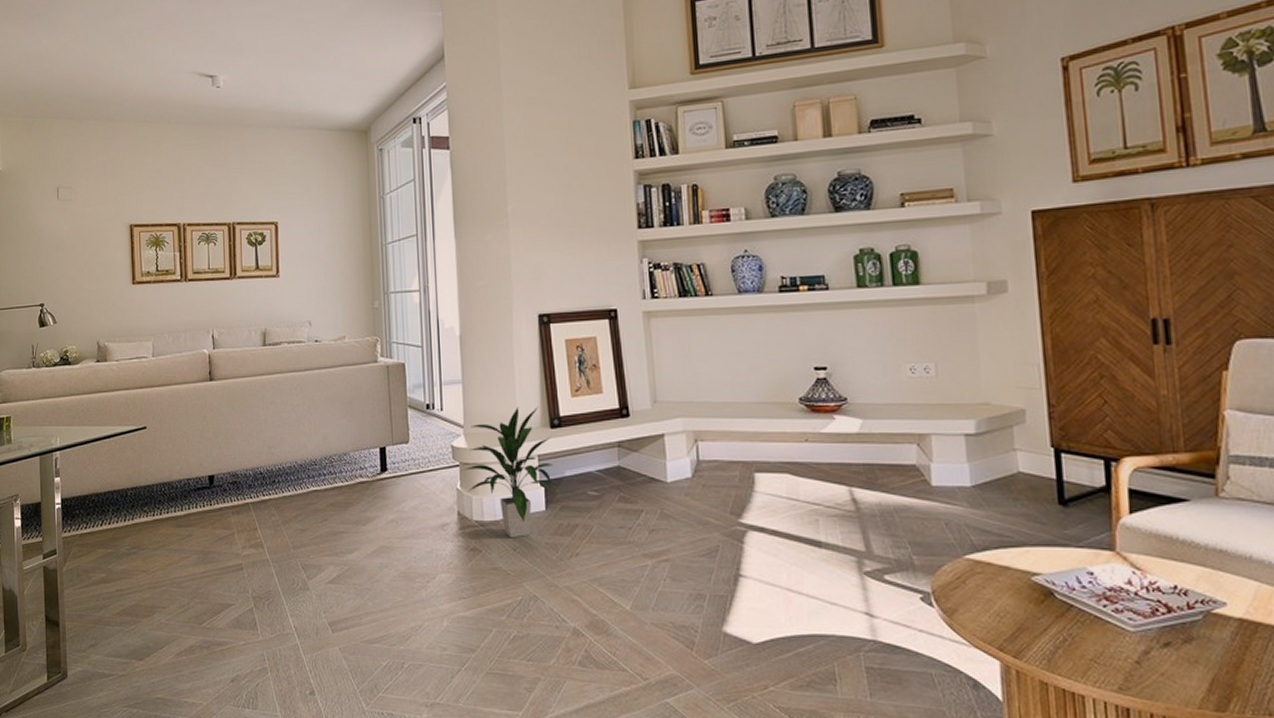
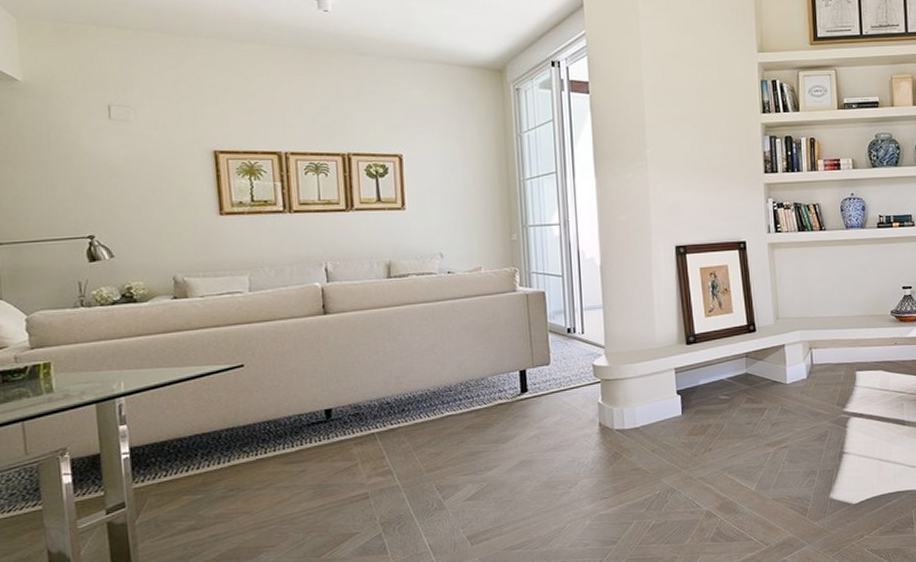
indoor plant: present [463,406,559,538] -> none [604,326,694,442]

